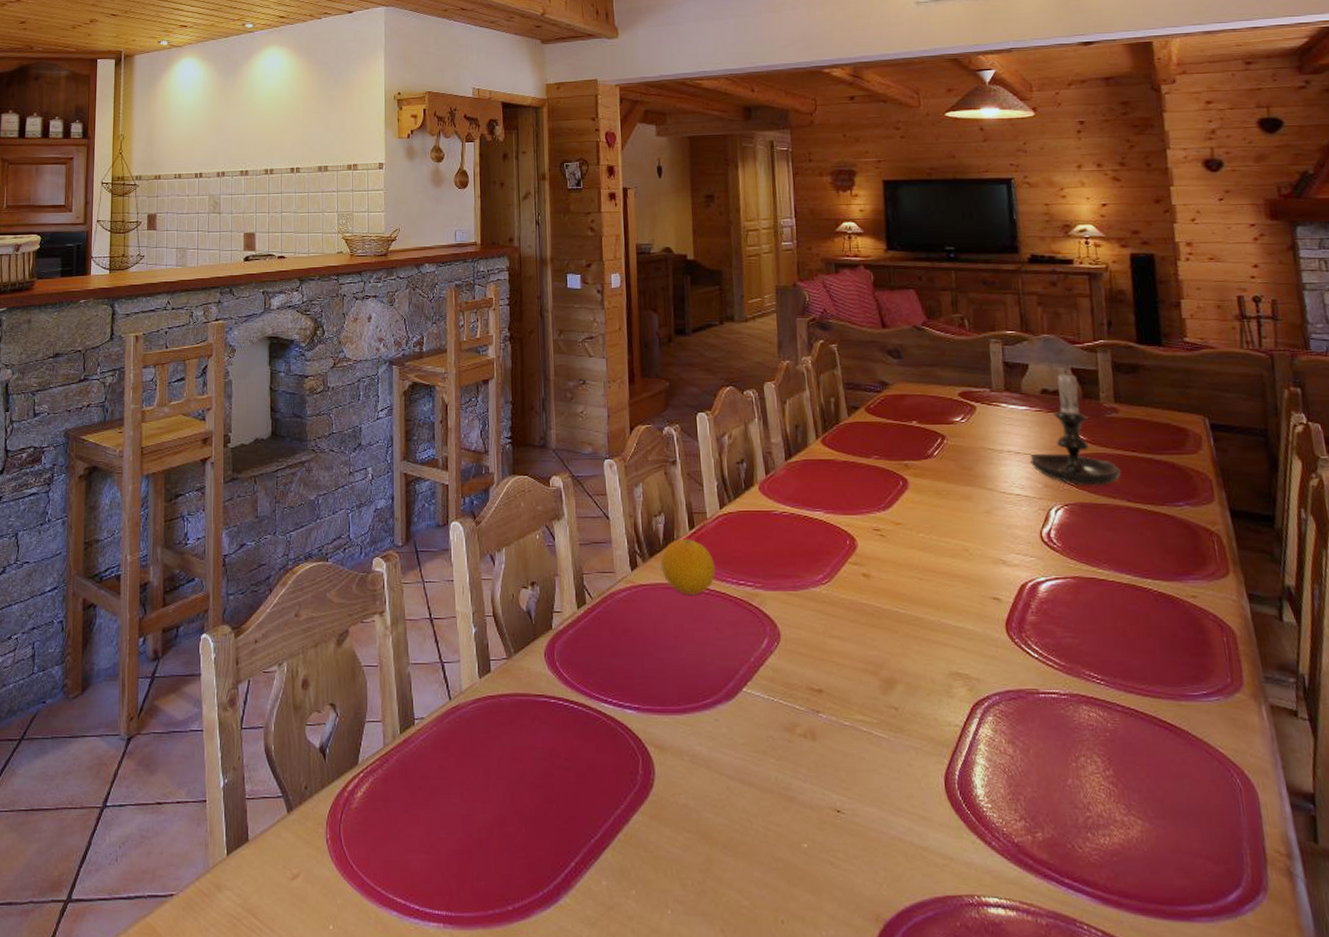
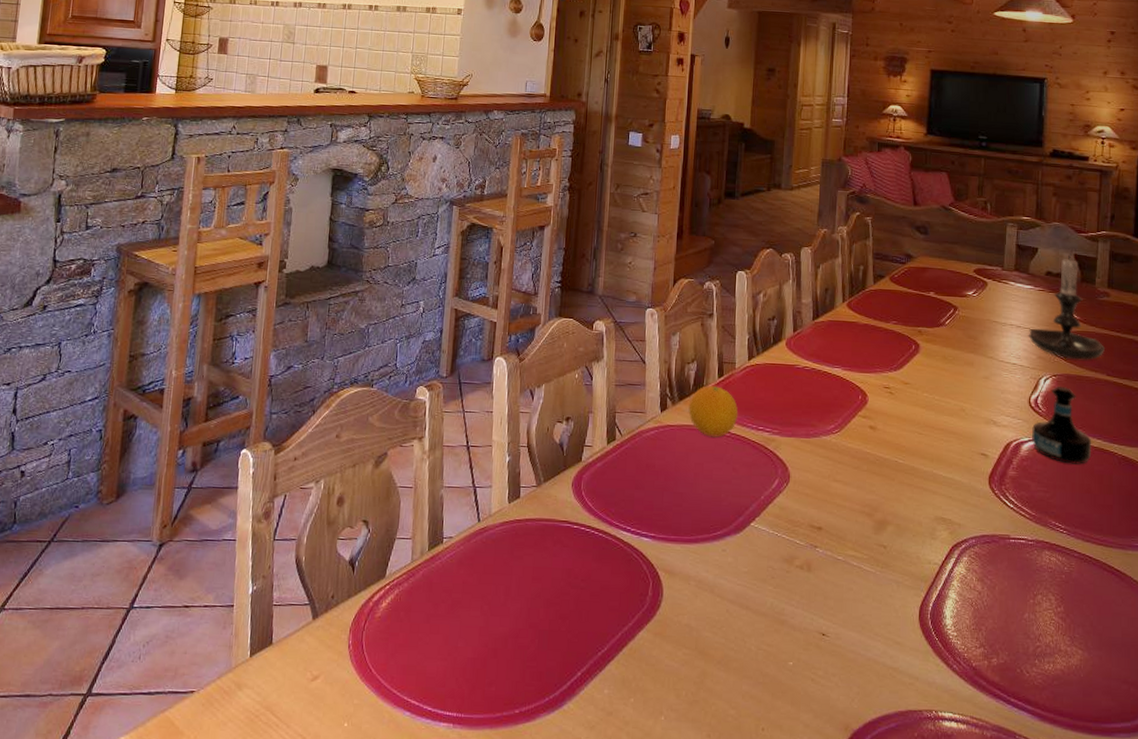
tequila bottle: none [1048,516,1121,604] -> present [1032,386,1092,465]

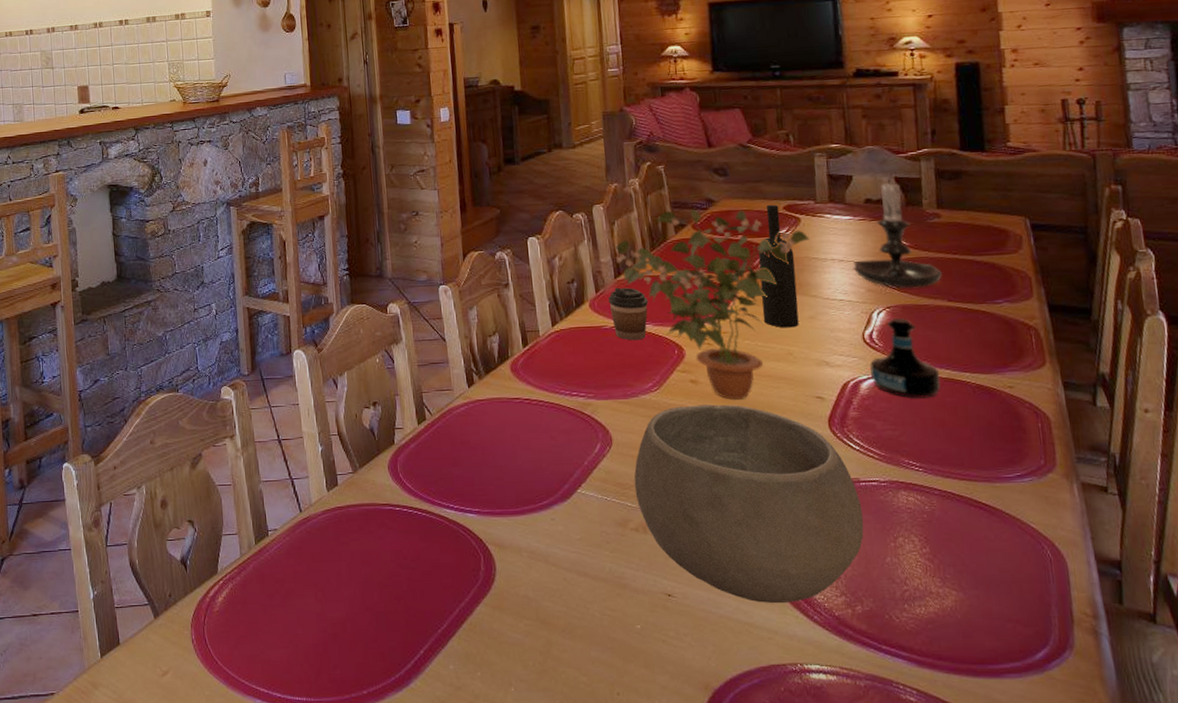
fruit: present [688,385,739,437] -> none [496,355,549,408]
coffee cup: none [804,329,841,383] -> present [608,287,649,341]
bowl: none [804,450,1009,651] -> present [634,404,864,604]
potted plant: none [815,260,993,449] -> present [615,209,810,400]
wine bottle: none [943,266,978,386] -> present [758,204,799,328]

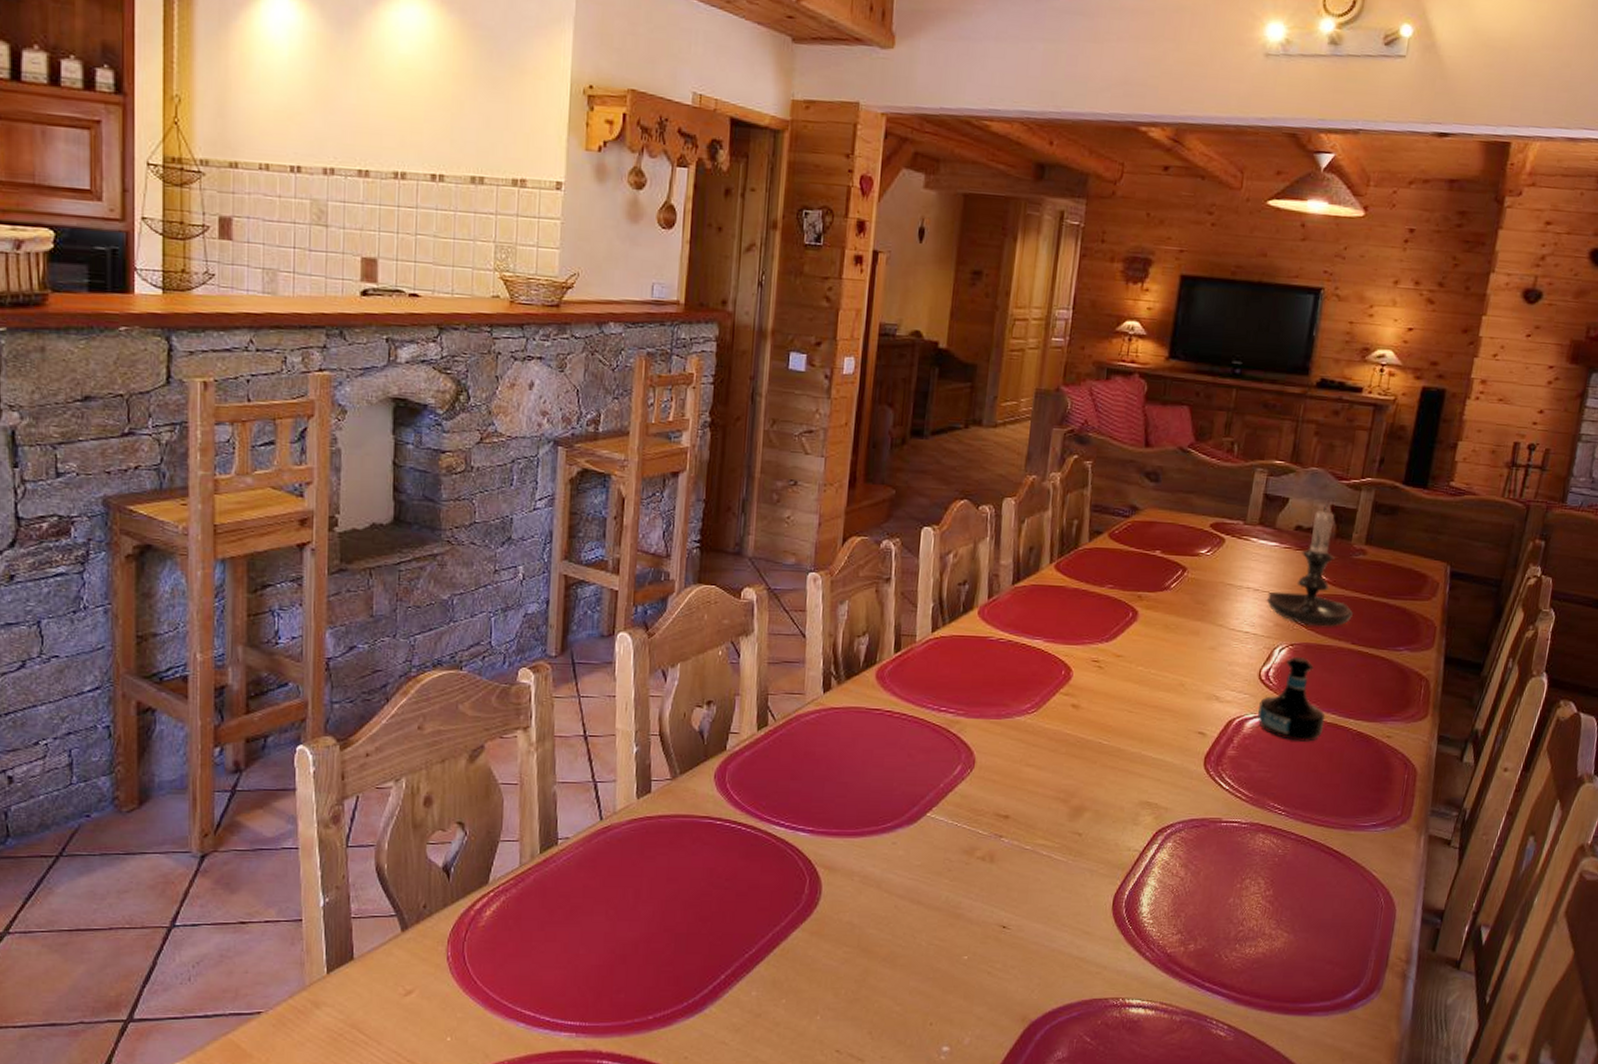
coffee cup: present [608,287,649,341] -> none [1000,595,1045,656]
potted plant: present [615,209,810,400] -> none [1017,513,1230,729]
bowl: present [634,404,864,604] -> none [989,731,1218,940]
wine bottle: present [758,204,799,328] -> none [1162,519,1210,657]

